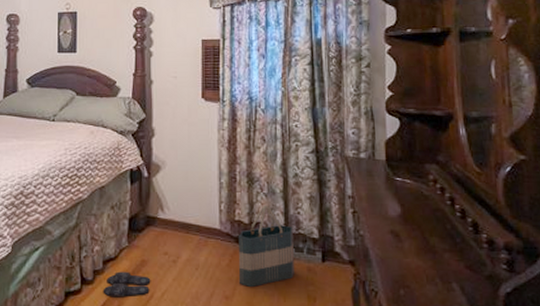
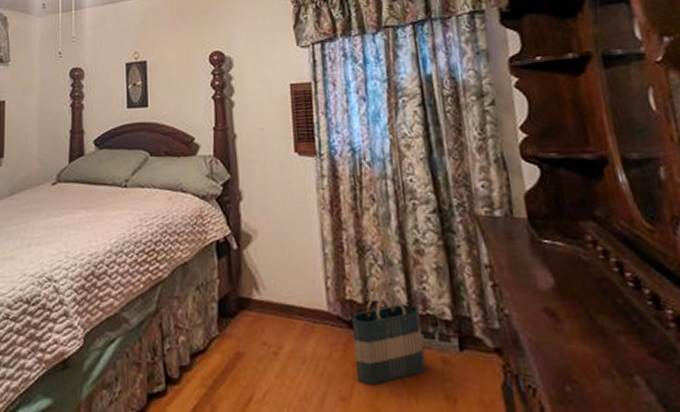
slippers: present [103,271,151,298] -> none [191,367,249,400]

